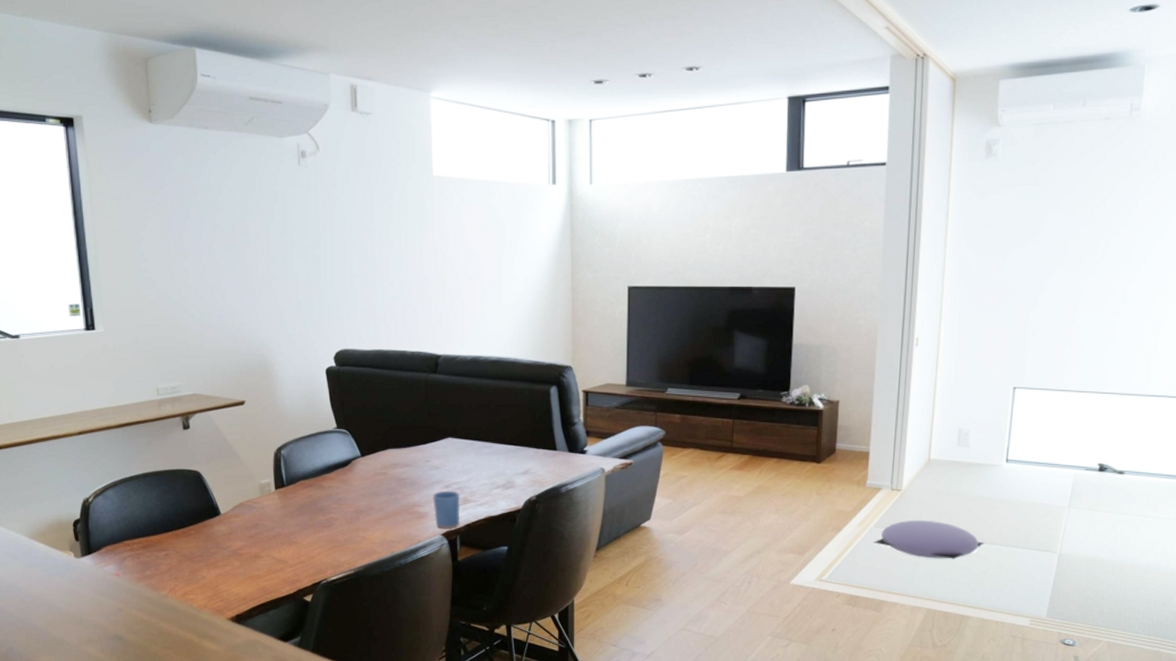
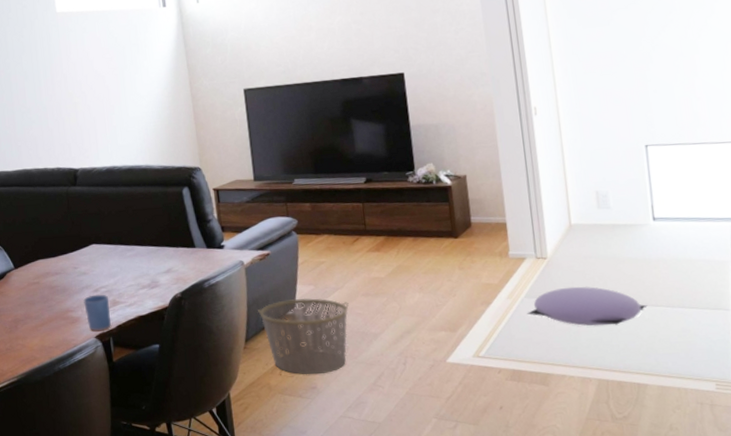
basket: none [613,510,704,587] -> present [258,298,349,375]

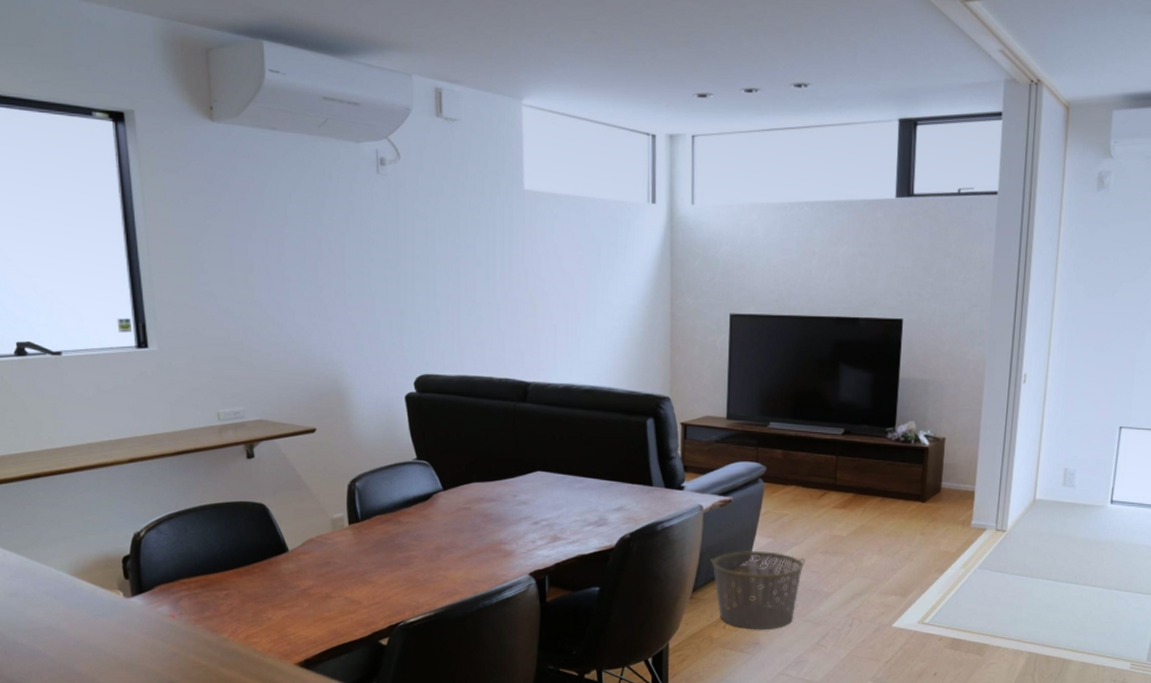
mug: present [83,294,112,331] -> none [520,527,550,568]
cushion: present [527,286,648,326] -> none [976,561,1088,602]

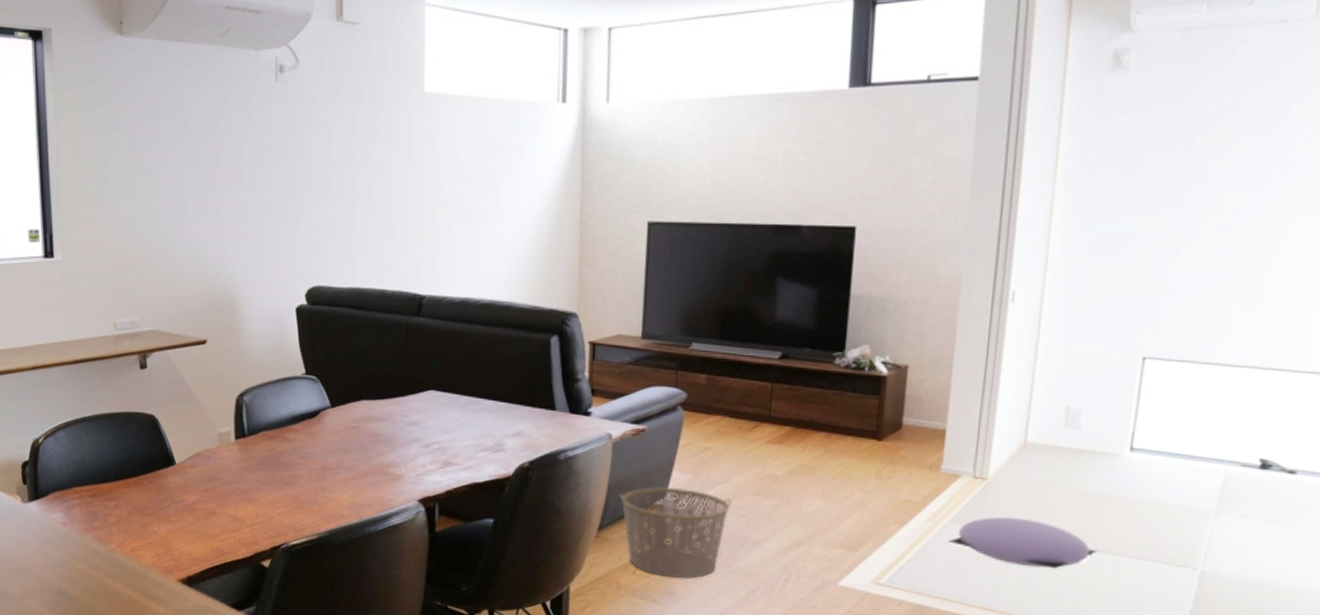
cushion: none [976,561,1088,602] -> present [947,516,1098,569]

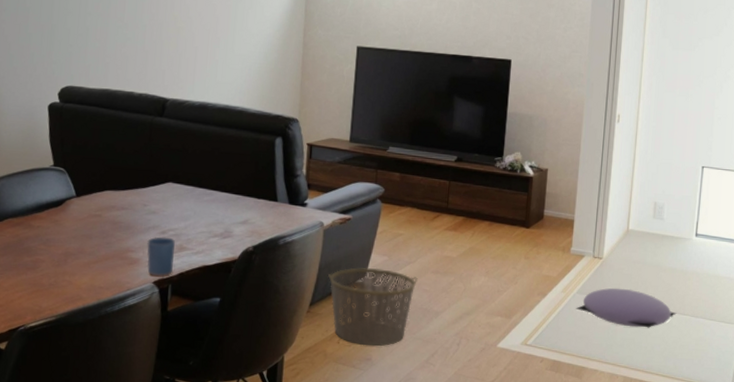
mug: none [409,450,441,494] -> present [147,236,176,277]

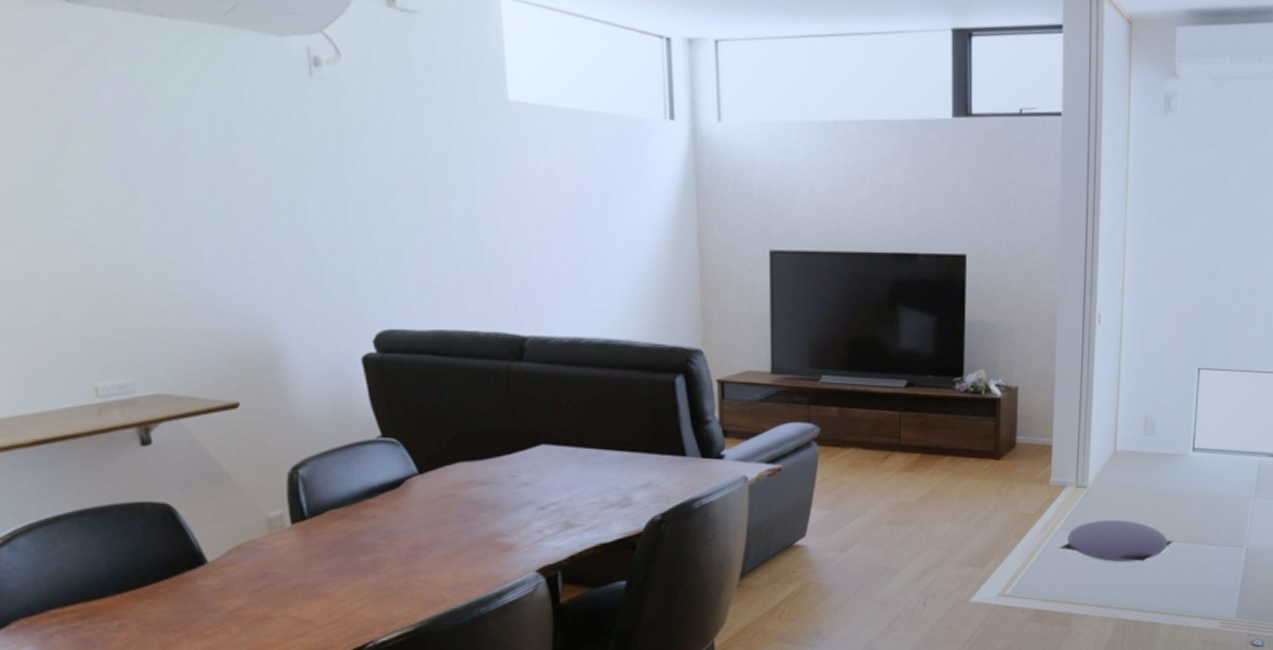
mug: present [147,236,176,277] -> none [522,513,562,563]
basket: present [328,267,418,346] -> none [760,524,870,618]

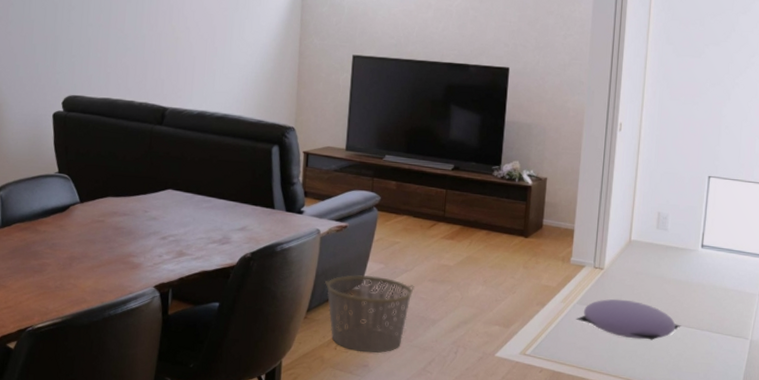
basket: none [760,524,870,618] -> present [325,274,414,353]

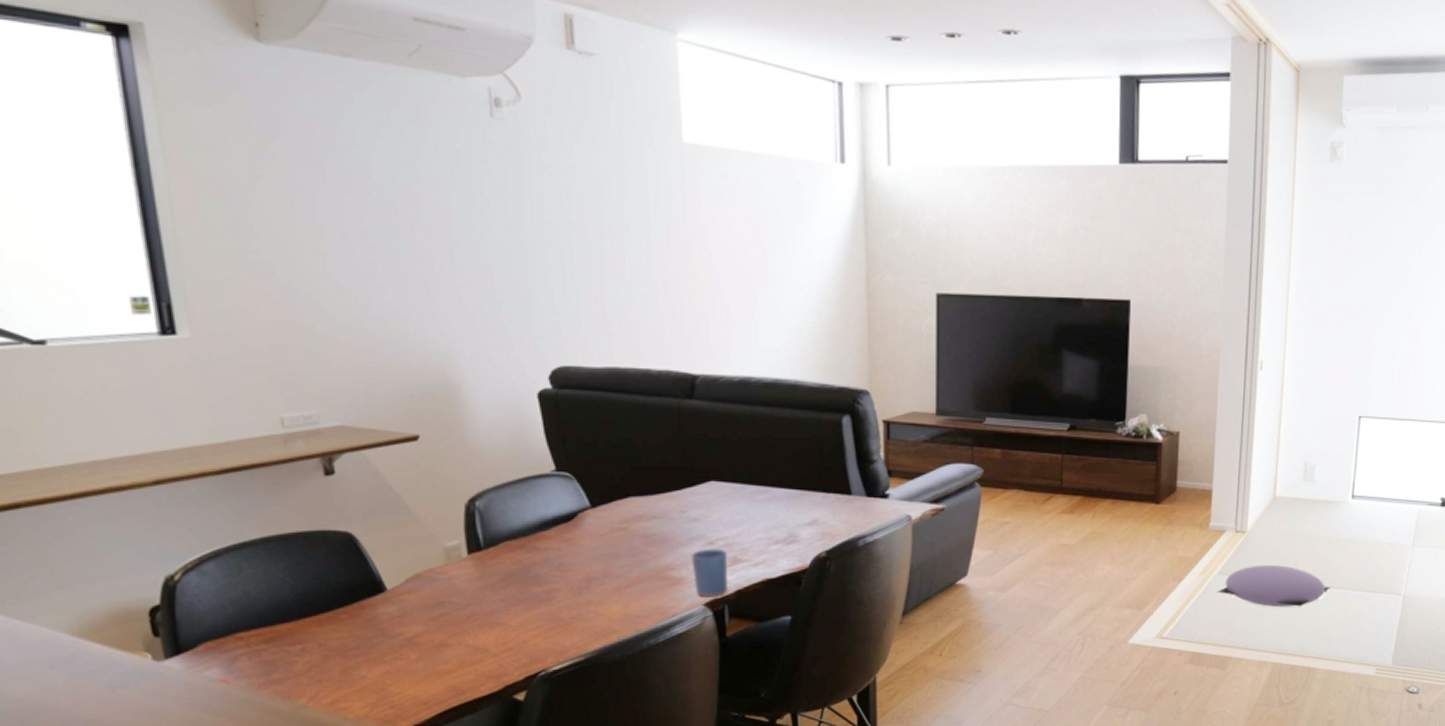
mug: none [148,242,176,281] -> present [691,548,729,597]
basket: present [325,274,414,353] -> none [922,564,1030,656]

